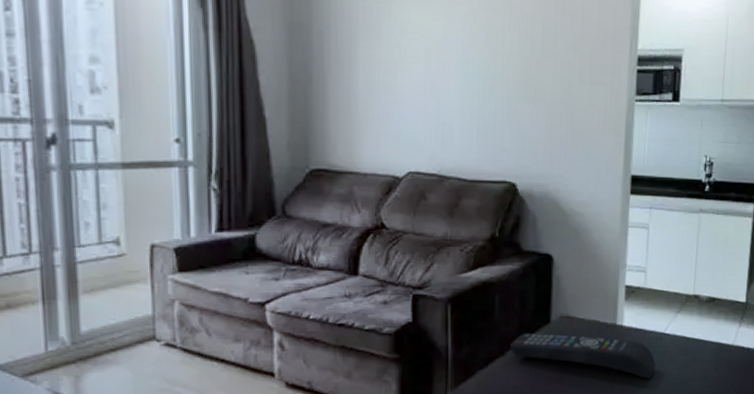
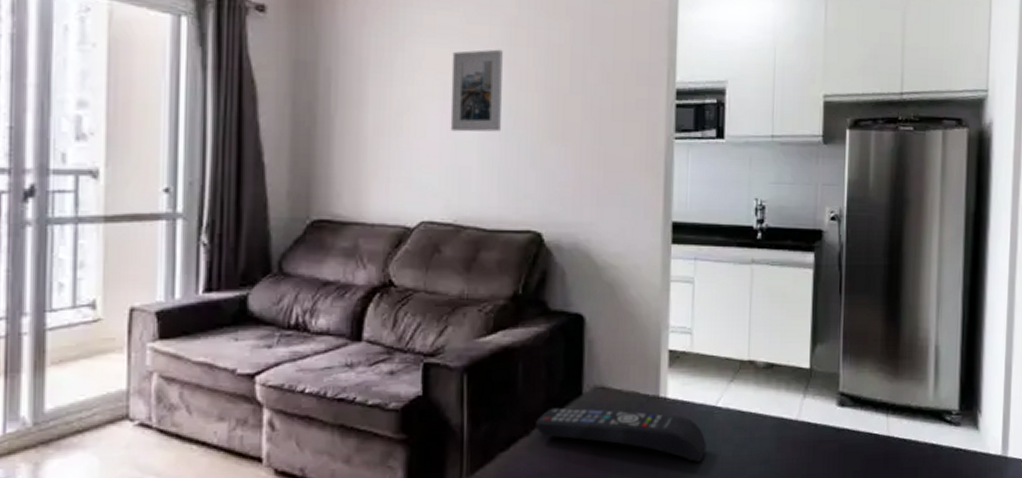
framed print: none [433,15,481,92] -> present [450,49,503,132]

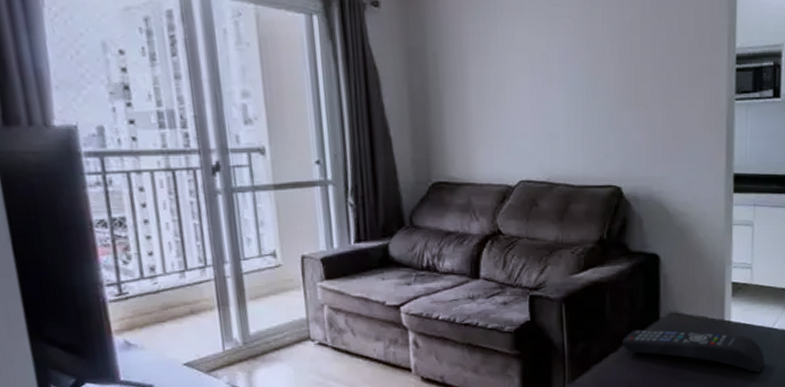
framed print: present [450,49,503,132] -> none [537,27,582,103]

